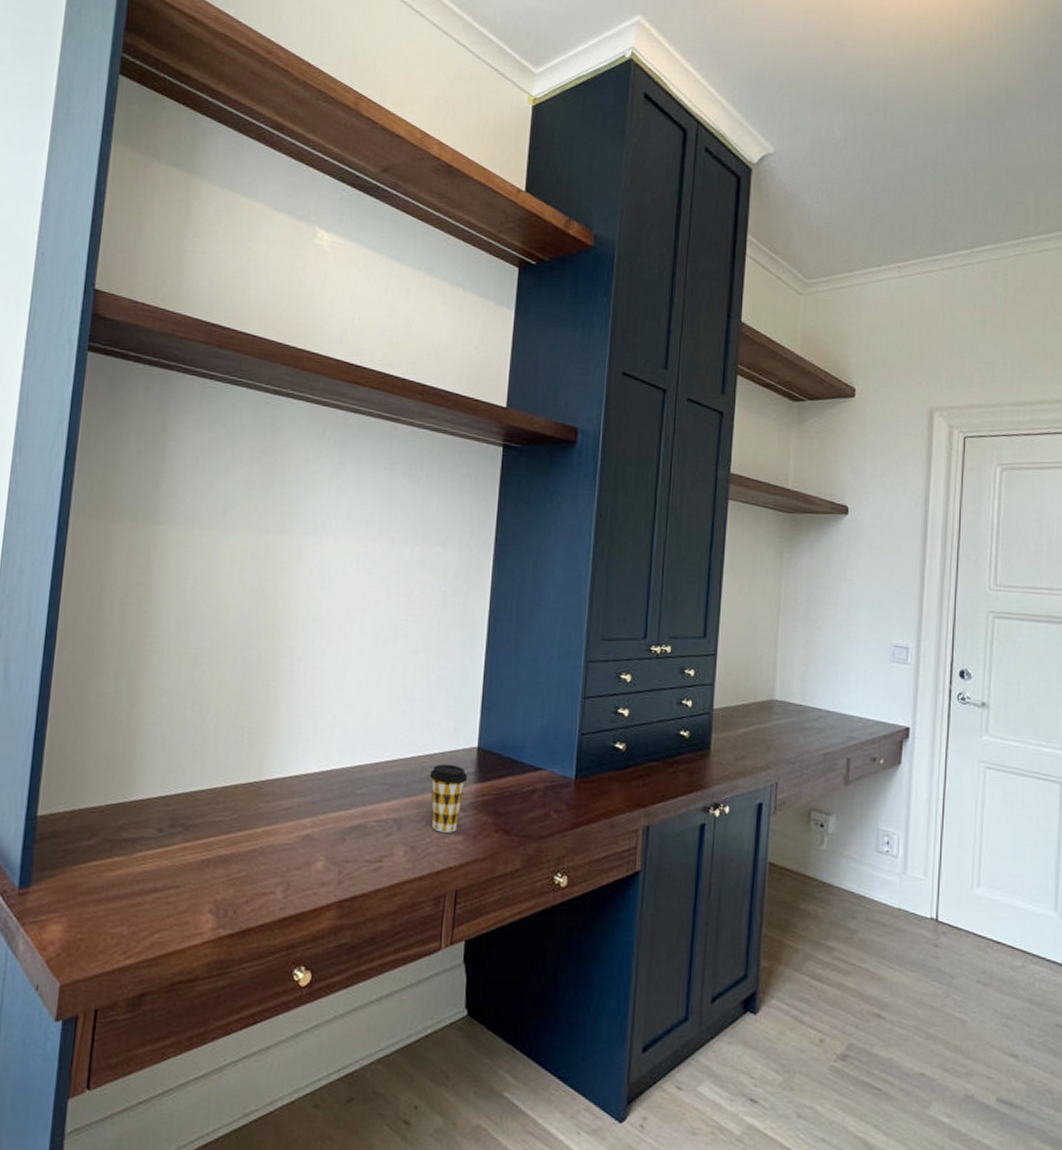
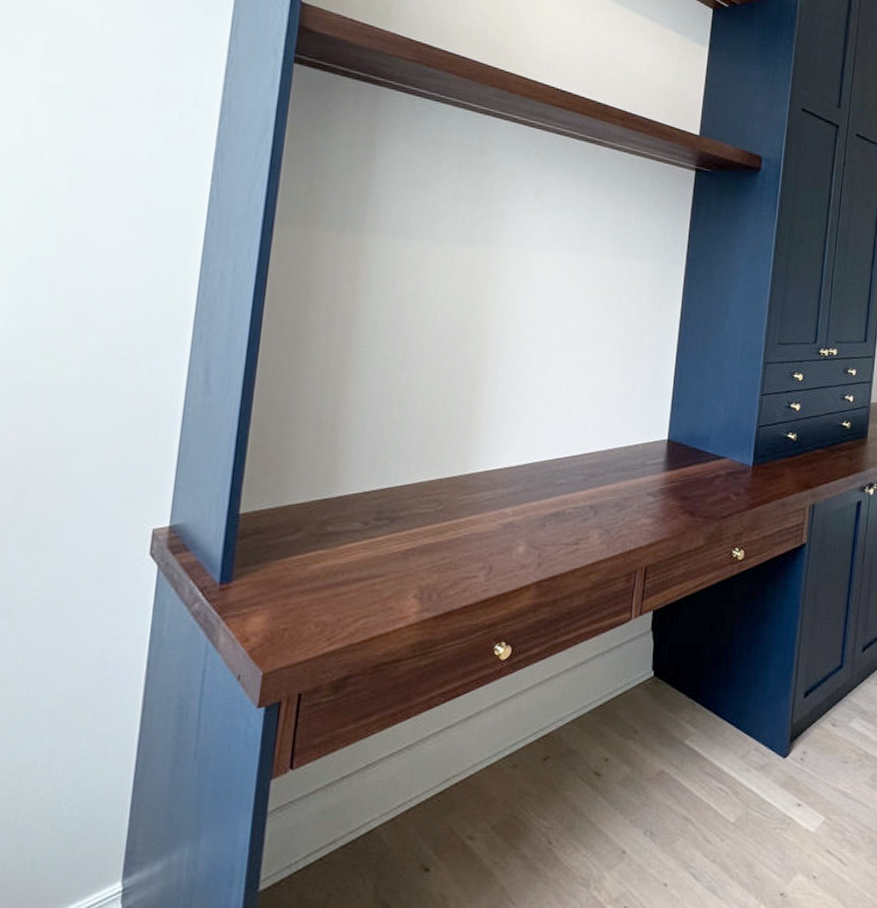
coffee cup: present [429,764,468,833] -> none [623,455,659,516]

